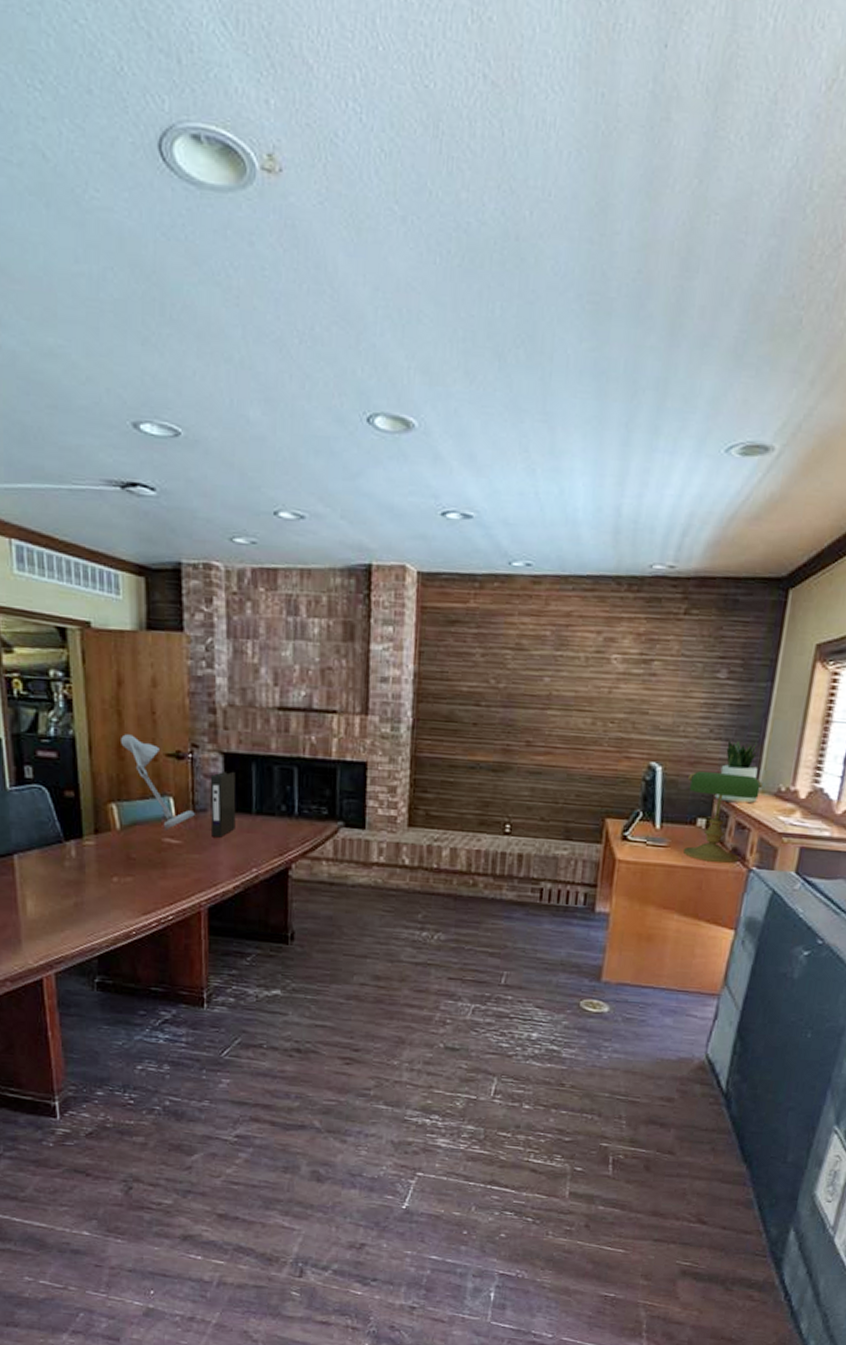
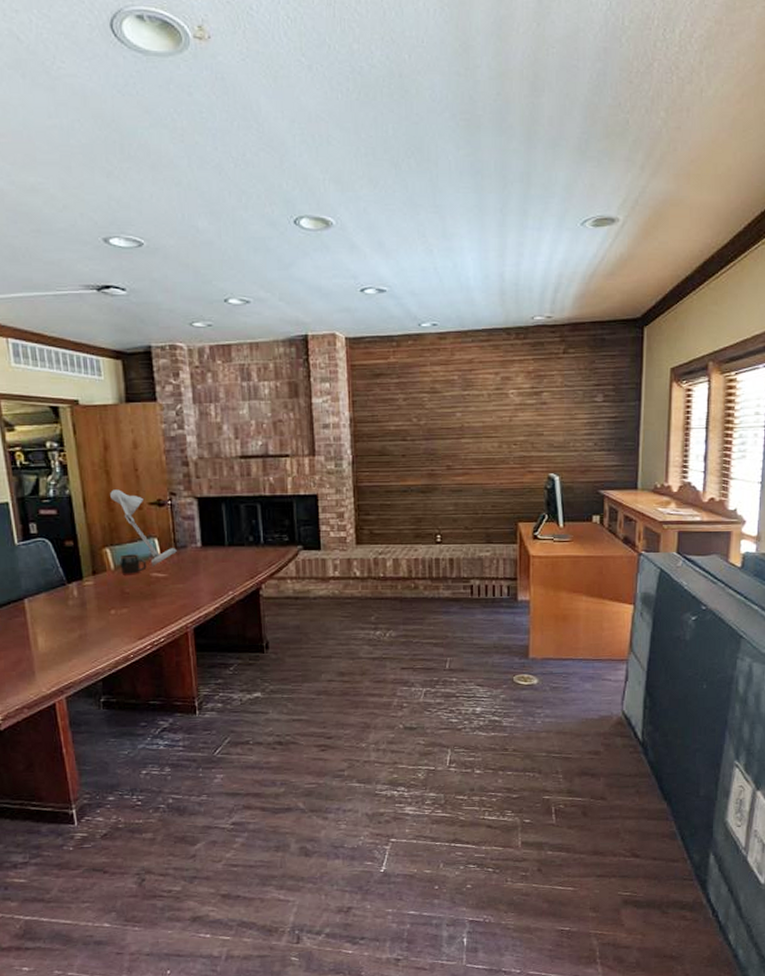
mug: none [127,813,158,838] -> present [119,554,147,575]
binder: present [210,770,236,838] -> none [187,512,212,568]
desk lamp: present [683,770,764,864] -> none [581,476,643,551]
planter: present [714,740,760,804] -> none [604,449,640,501]

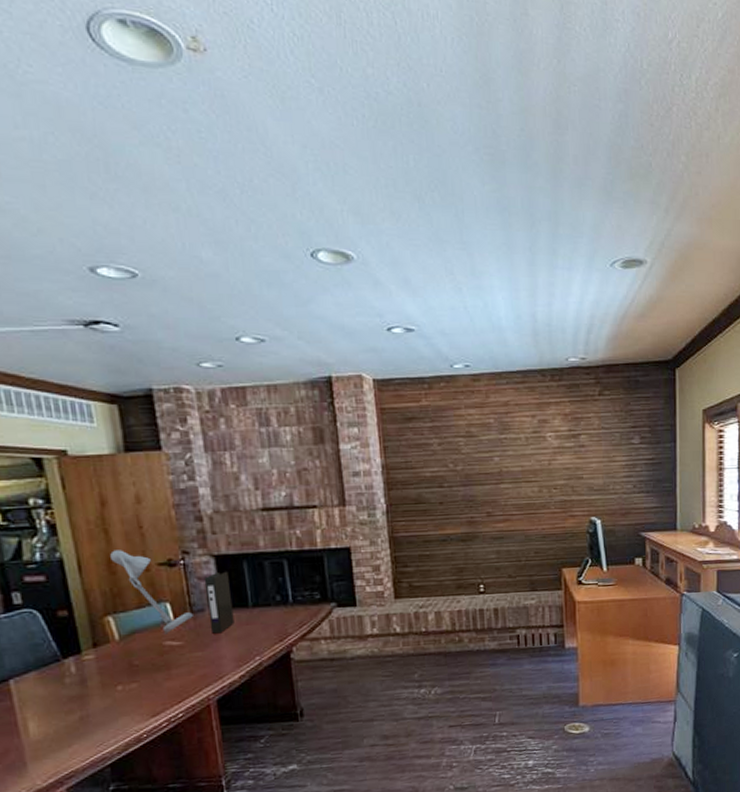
mug: present [119,554,147,575] -> none [125,621,158,646]
binder: none [187,512,212,568] -> present [204,571,234,634]

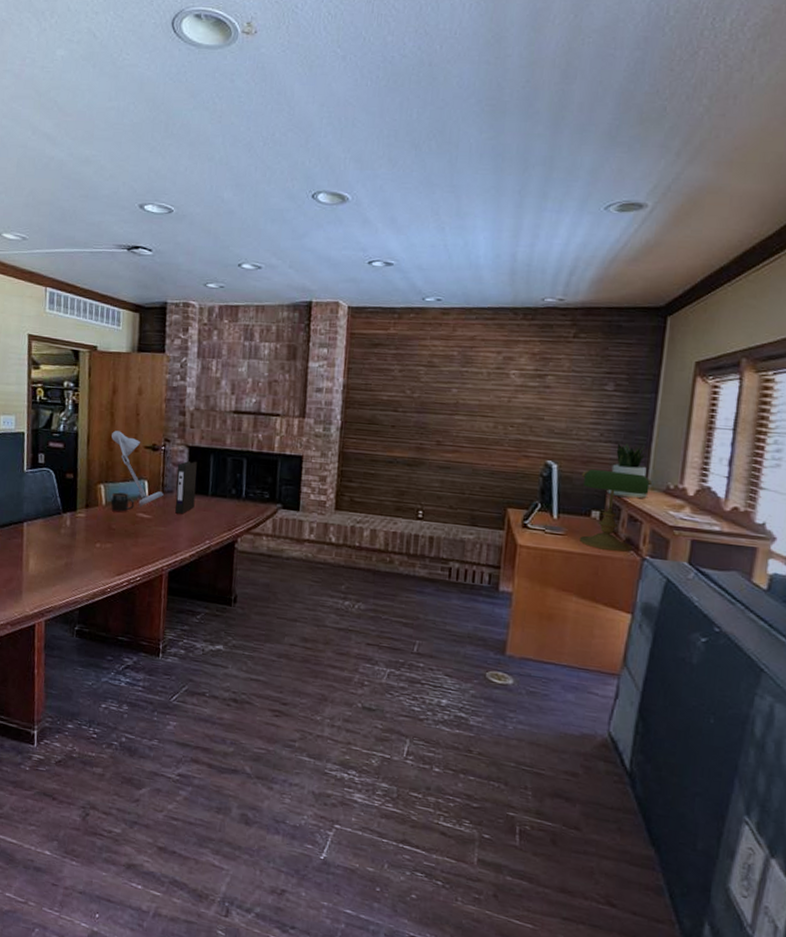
mug: none [125,621,158,646] -> present [110,492,135,513]
desk lamp: none [623,518,681,593] -> present [580,469,653,553]
planter: none [645,490,679,542] -> present [606,443,649,499]

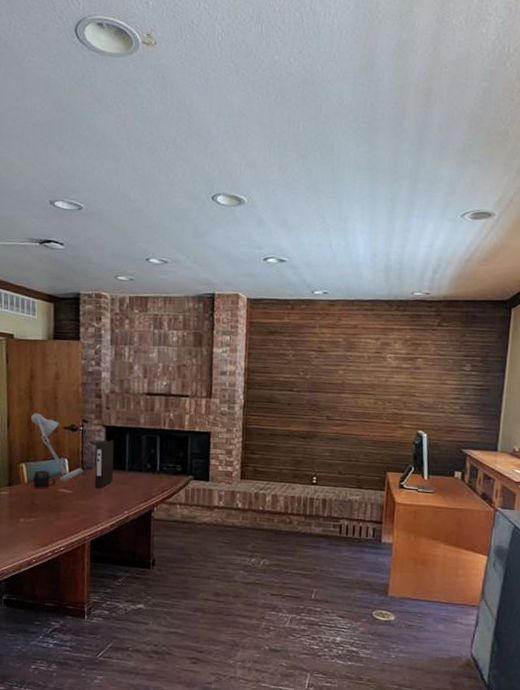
desk lamp: present [580,469,653,553] -> none [446,436,502,506]
planter: present [606,443,649,499] -> none [466,415,499,461]

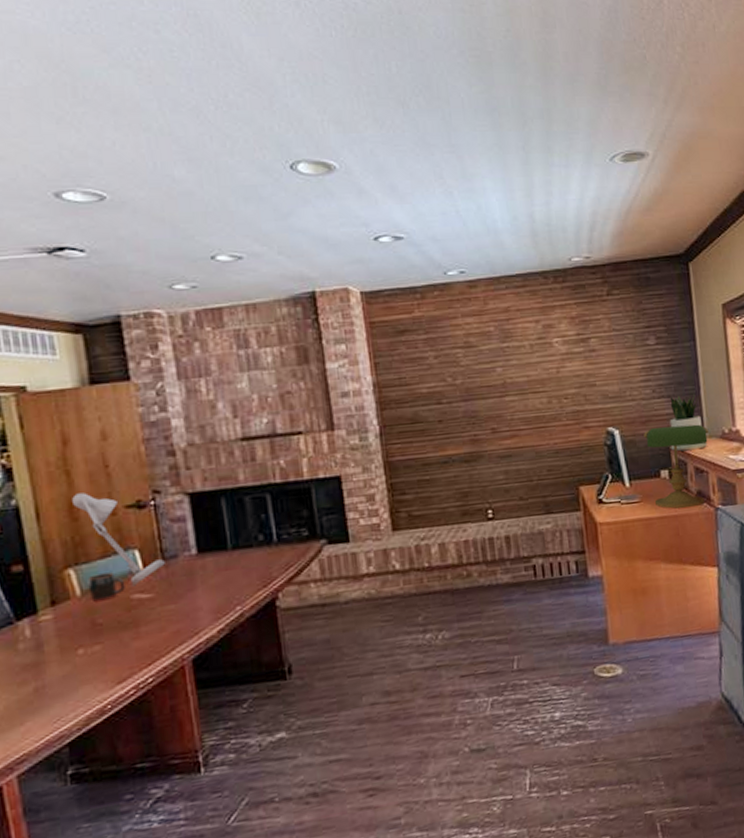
binder: present [94,439,114,488] -> none [177,510,212,583]
desk lamp: none [446,436,502,506] -> present [643,424,709,509]
planter: none [466,415,499,461] -> present [669,393,708,452]

